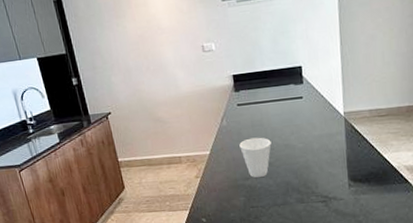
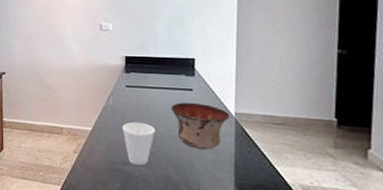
bowl: none [283,109,340,152] -> present [170,103,231,150]

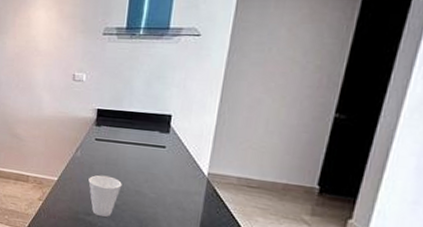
bowl: present [170,103,231,150] -> none [140,159,203,208]

